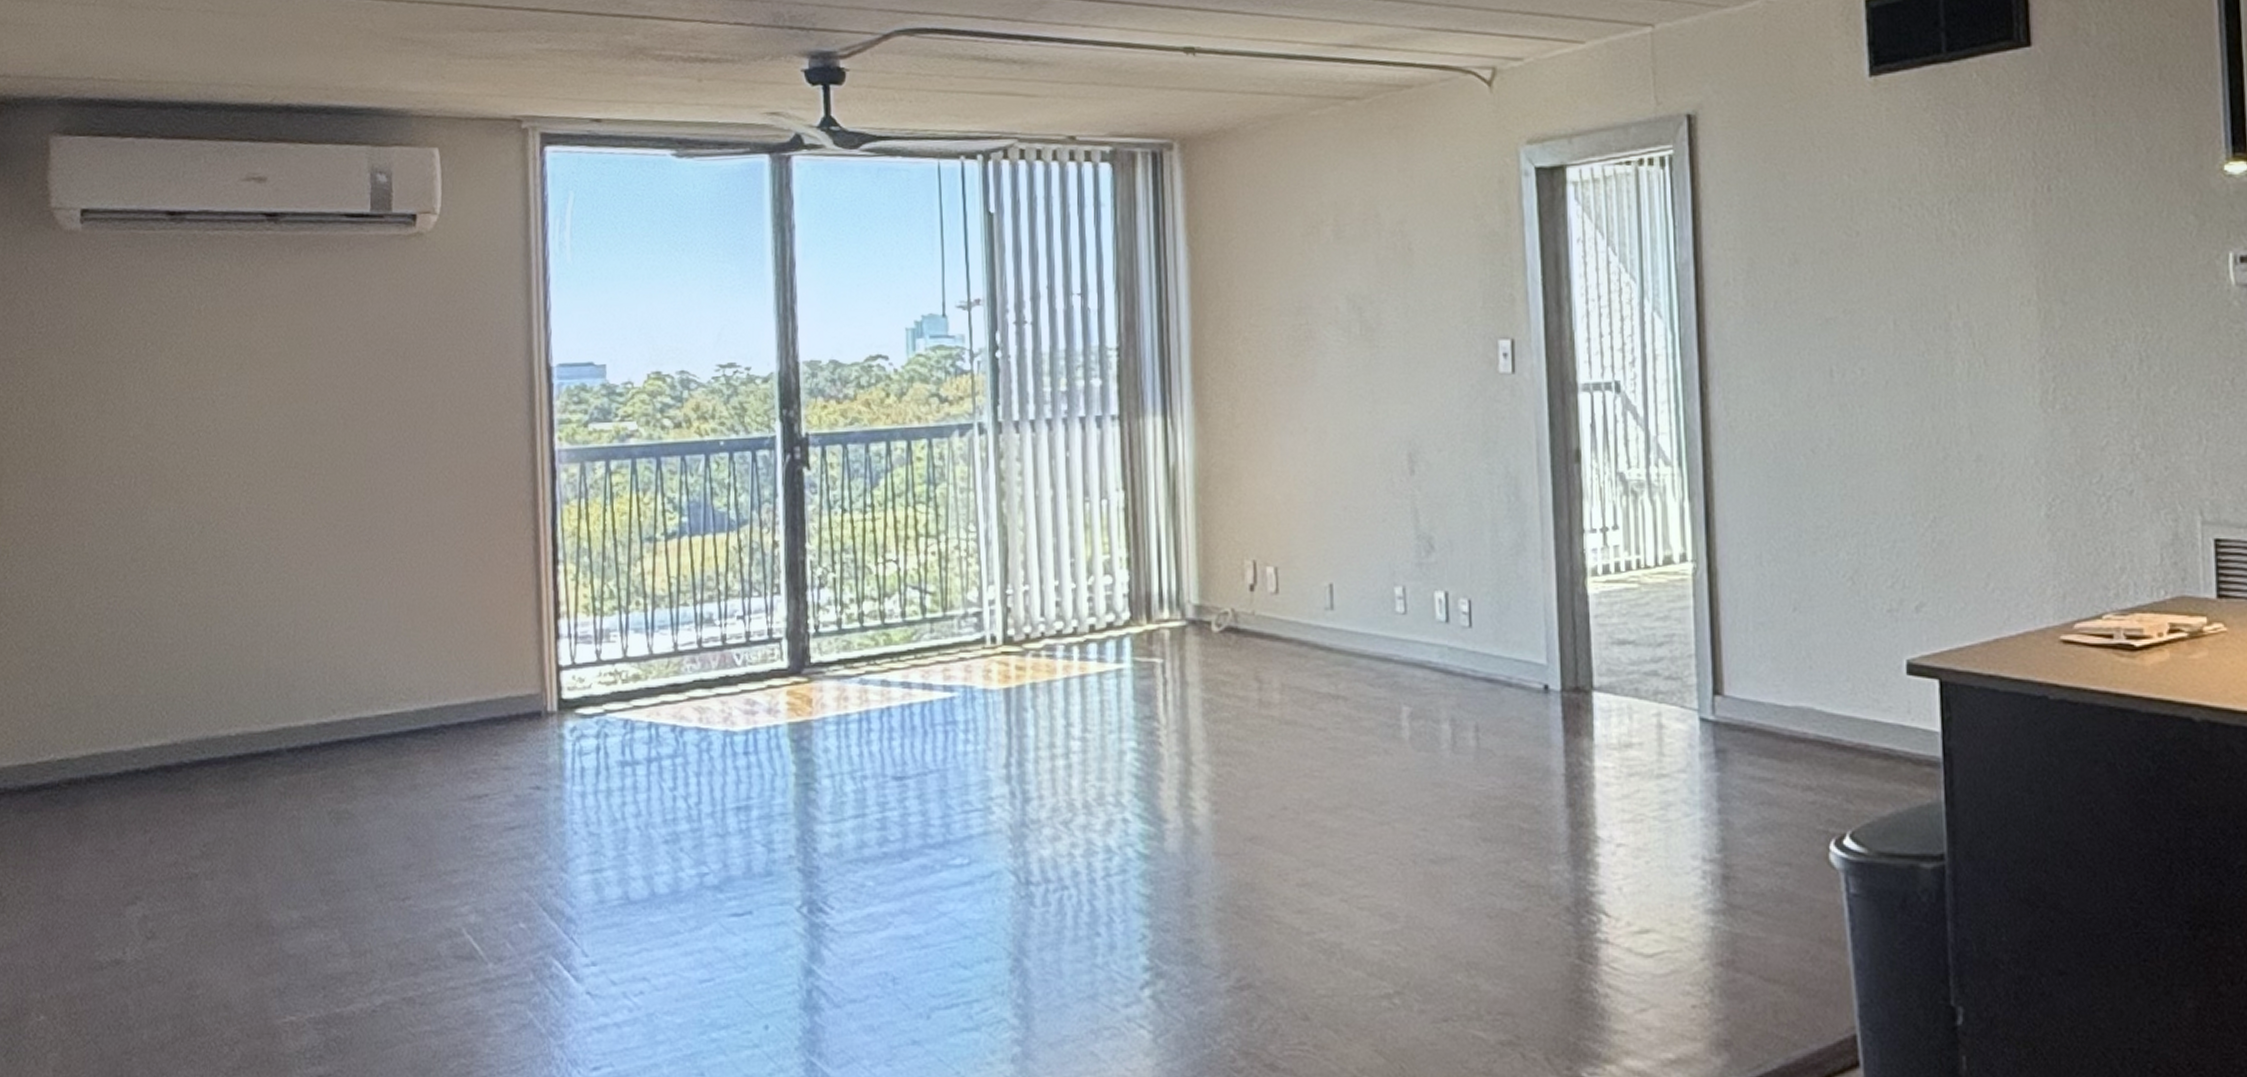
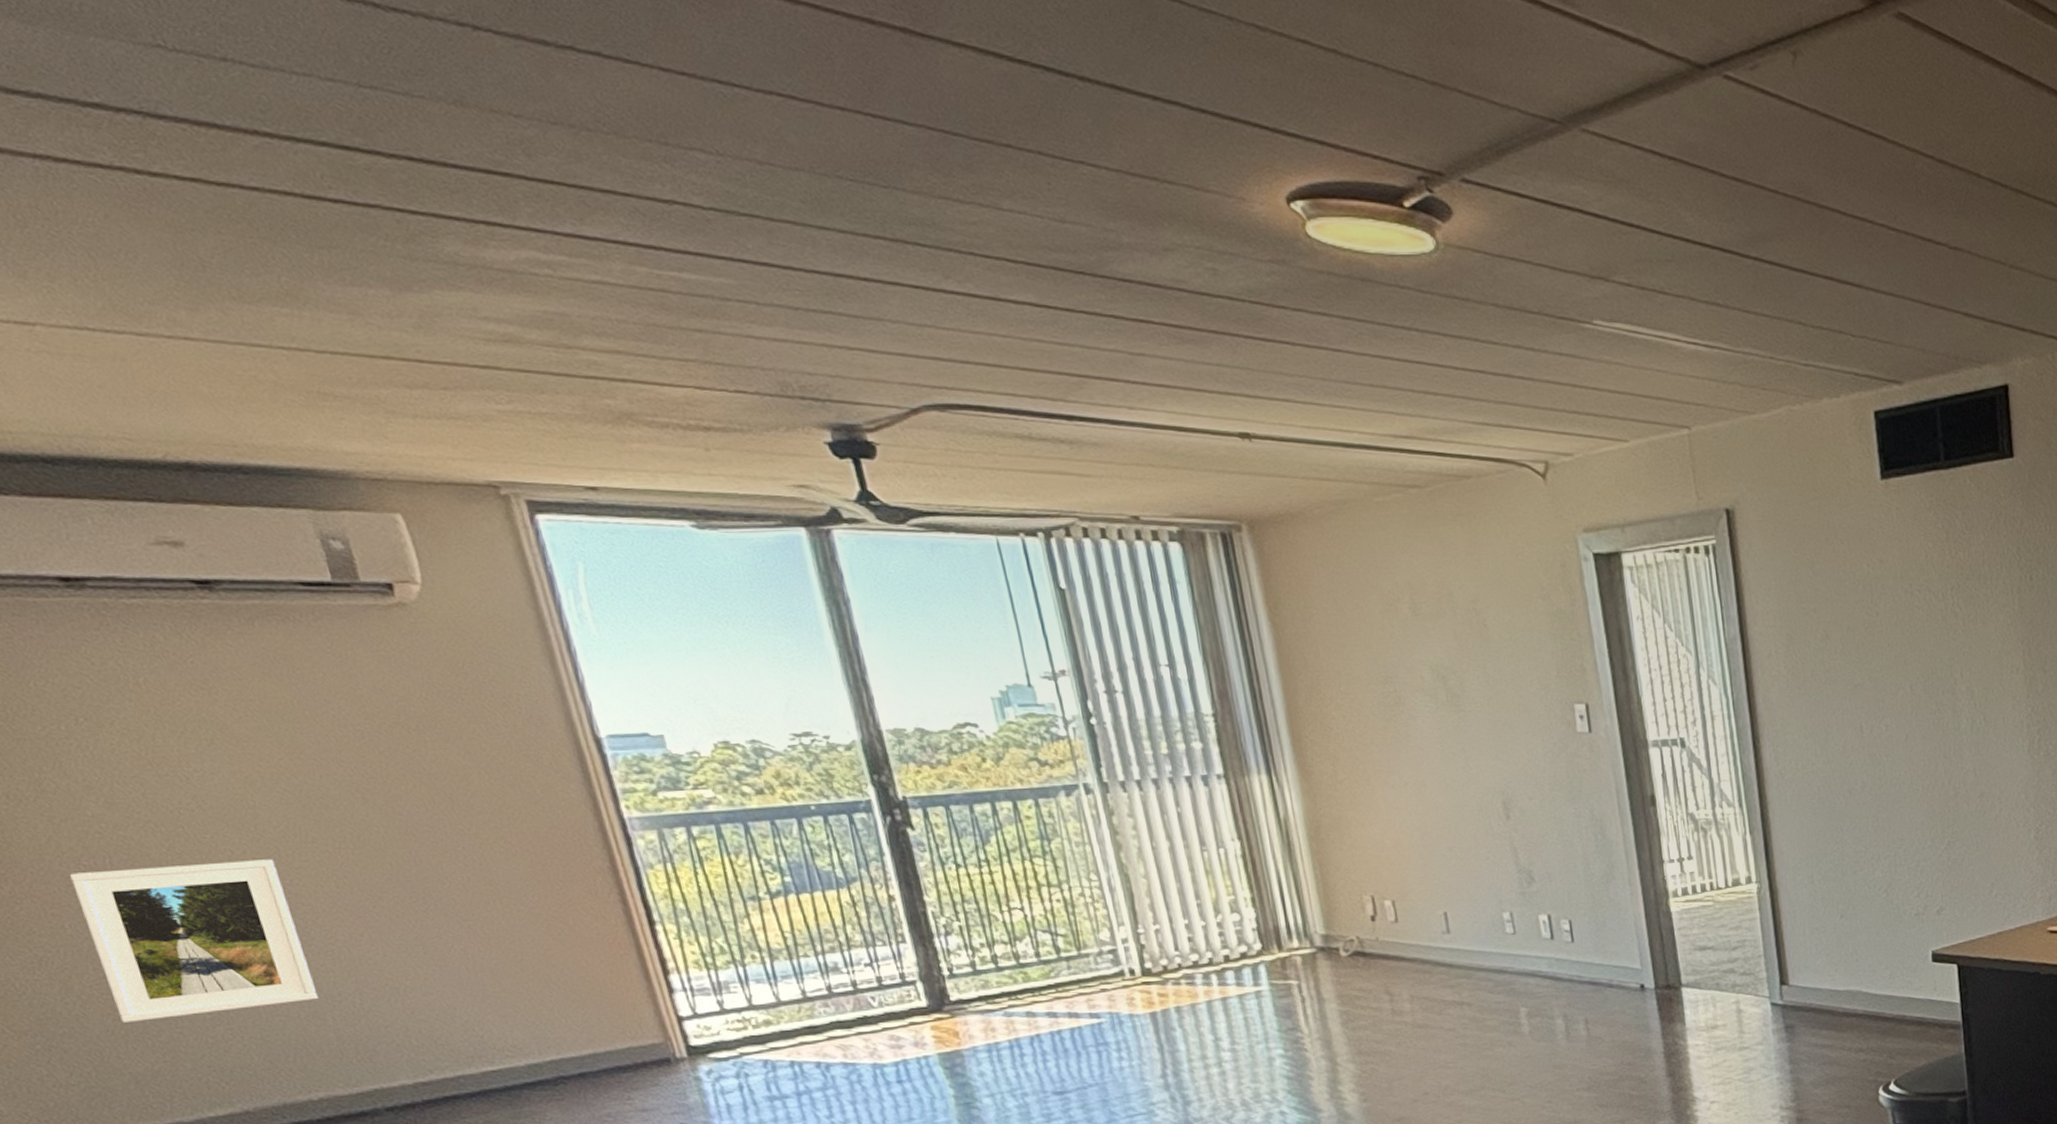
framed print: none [100,483,262,644] -> present [68,859,319,1023]

